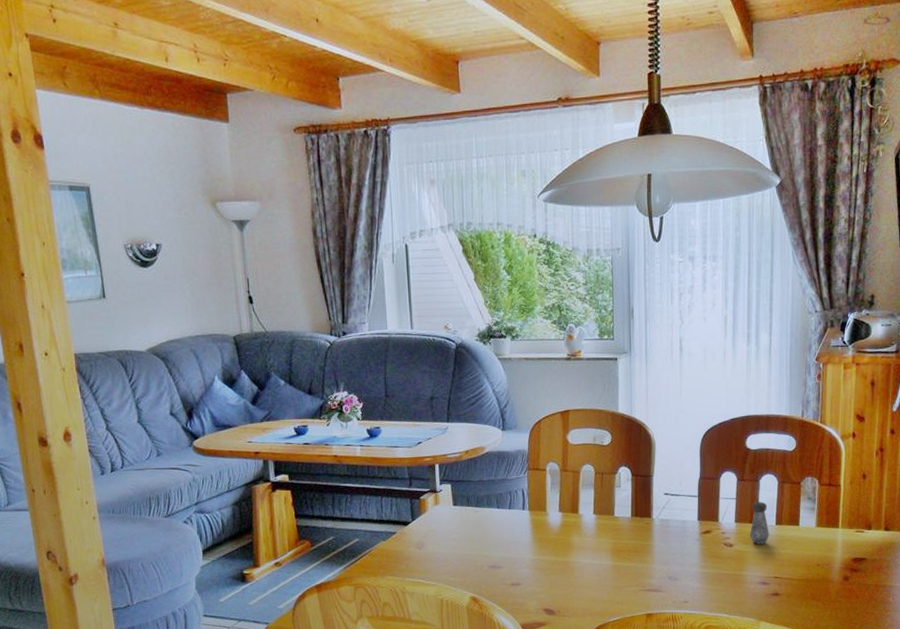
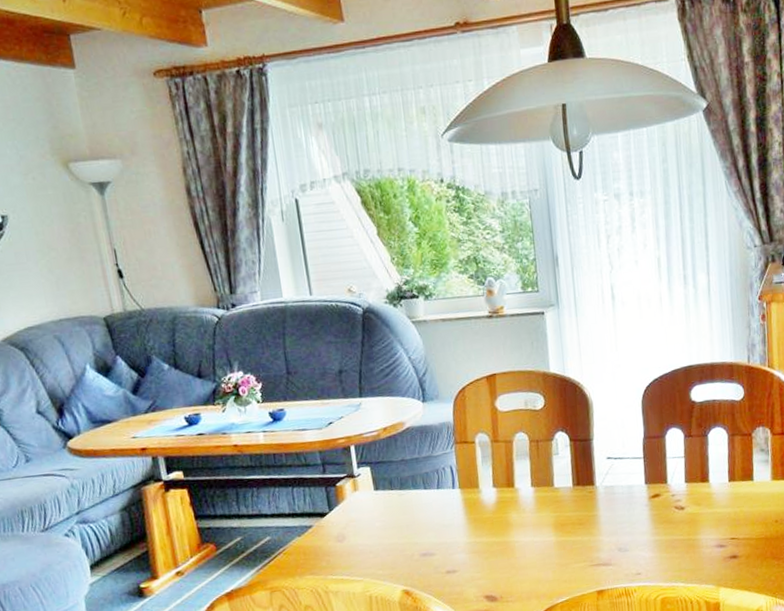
salt shaker: present [749,502,769,545] -> none [701,458,723,505]

